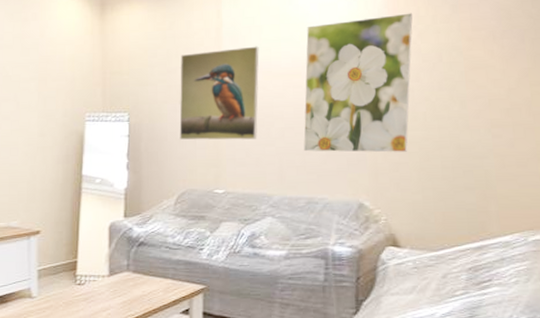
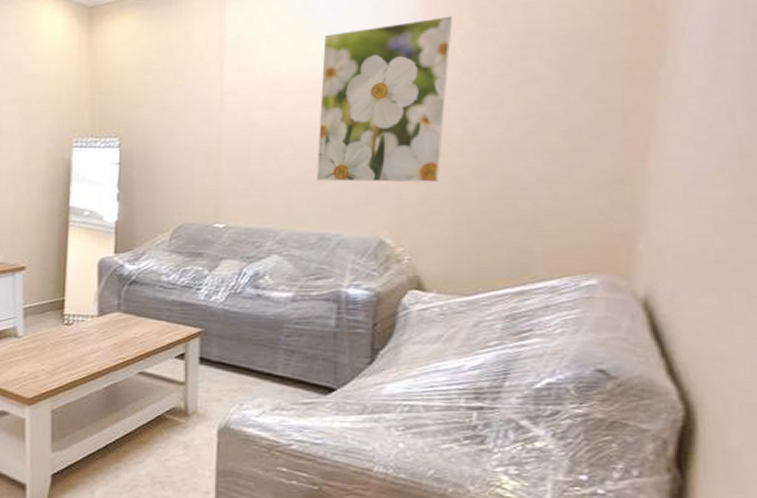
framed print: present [179,46,259,140] -> none [176,59,268,169]

